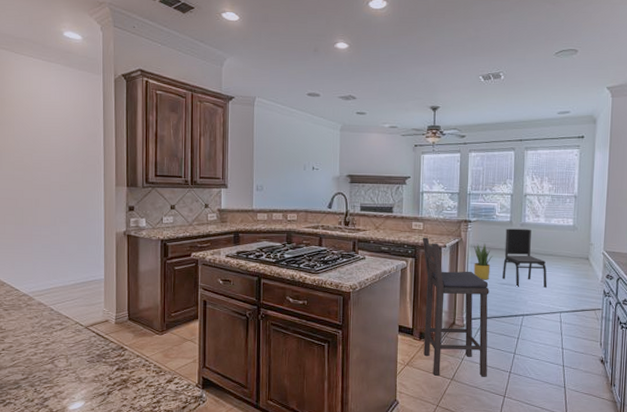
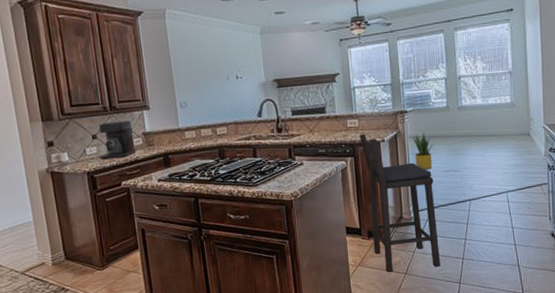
coffee maker: none [174,195,209,230] -> present [99,120,136,160]
dining chair: present [502,228,547,288] -> none [443,112,491,172]

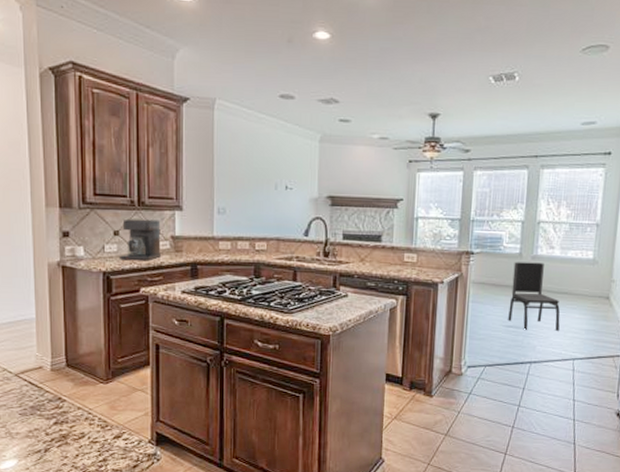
bar stool: present [359,134,440,272] -> none [414,271,493,432]
planter: present [412,132,433,170] -> none [474,279,498,322]
dining chair: none [443,112,491,172] -> present [508,262,560,331]

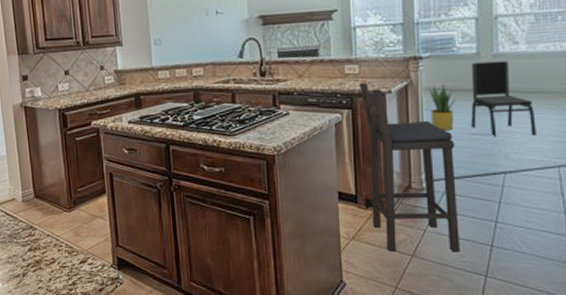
coffee maker: present [118,219,161,261] -> none [70,57,107,97]
bar stool: none [414,271,493,432] -> present [359,82,460,252]
planter: none [474,279,498,322] -> present [428,84,456,131]

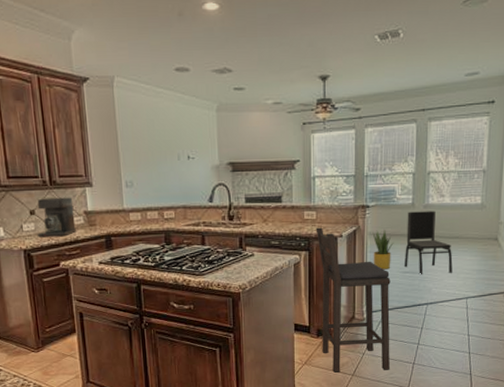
coffee maker: none [70,57,107,97] -> present [36,197,76,238]

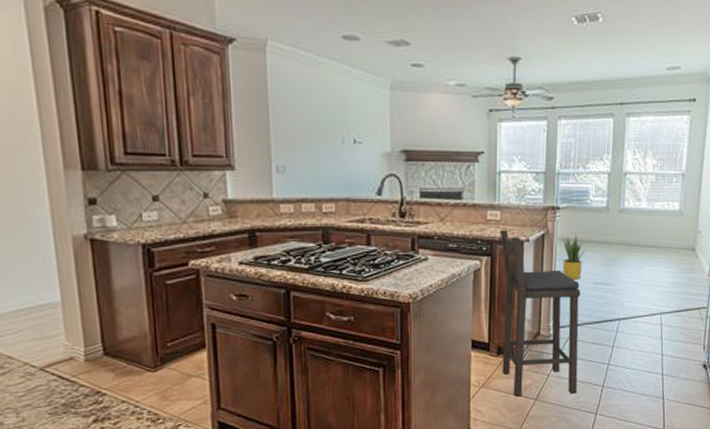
coffee maker: present [36,197,76,238] -> none [160,181,211,230]
dining chair: present [404,211,453,274] -> none [596,216,648,286]

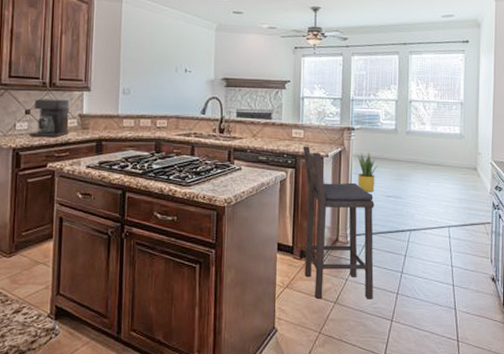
coffee maker: none [160,181,211,230] -> present [28,99,70,138]

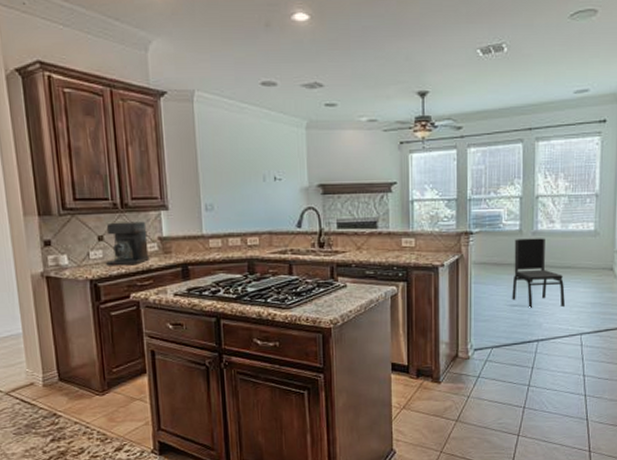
bar stool: present [303,146,375,299] -> none [414,256,498,418]
planter: present [357,152,378,193] -> none [477,259,501,303]
dining chair: none [388,136,435,200] -> present [512,238,565,308]

